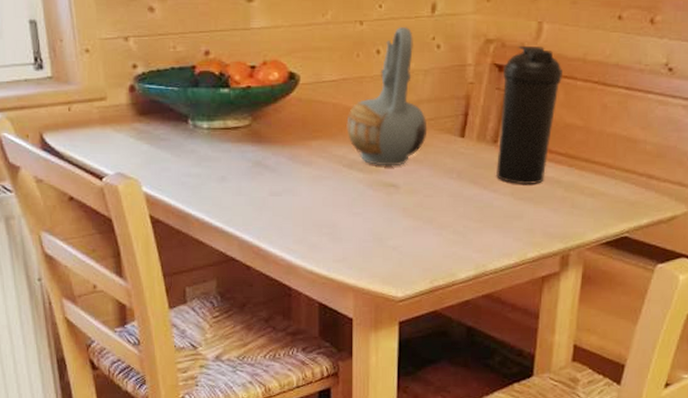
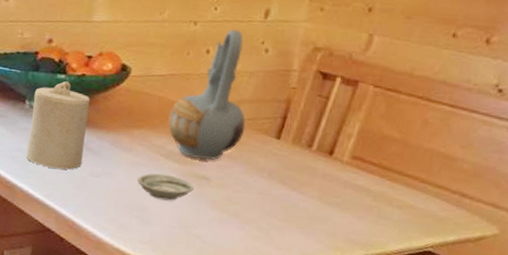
candle: none [196,96,260,191] -> present [26,81,91,170]
saucer: none [322,185,383,213] -> present [137,173,194,201]
water bottle: present [496,45,562,185] -> none [306,55,387,191]

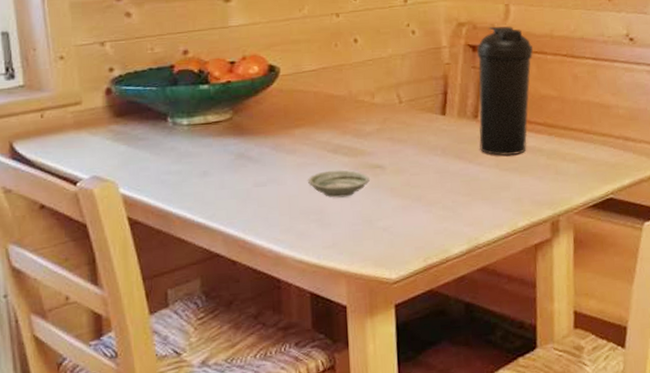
candle: present [26,81,91,170] -> none [176,91,243,186]
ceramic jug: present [168,28,246,160] -> none [328,15,409,149]
water bottle: none [306,55,387,191] -> present [477,26,533,156]

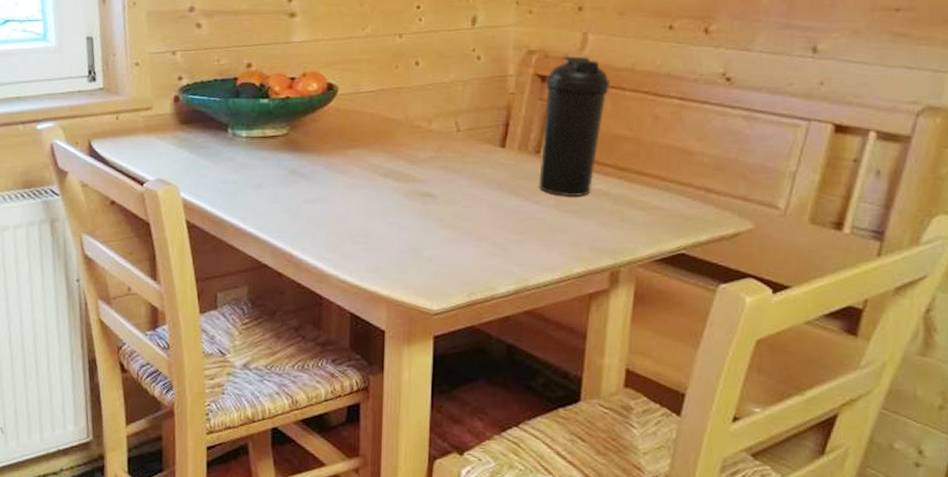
saucer: present [308,169,370,198] -> none [357,194,419,223]

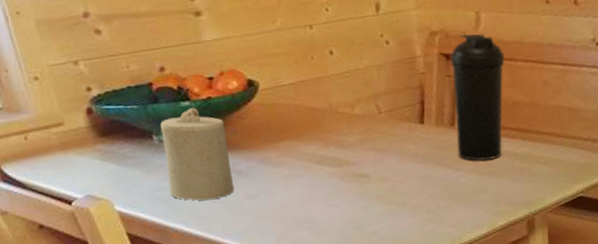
candle: none [233,106,298,198] -> present [160,108,234,201]

